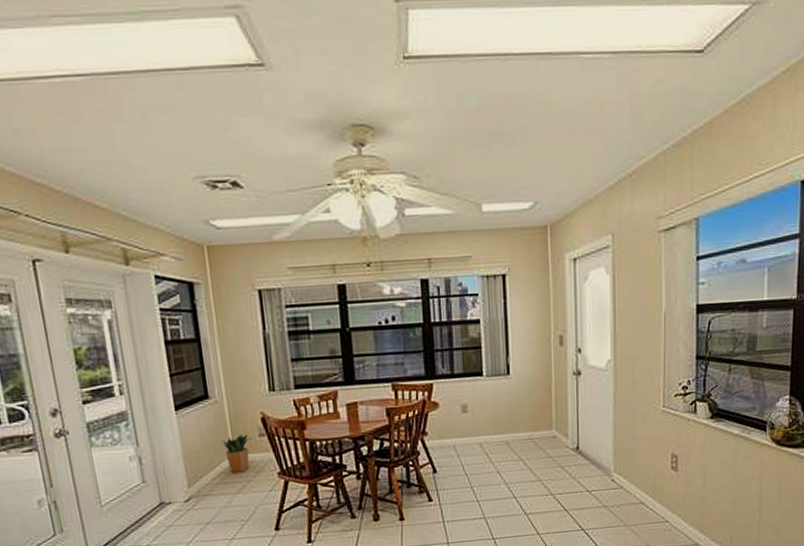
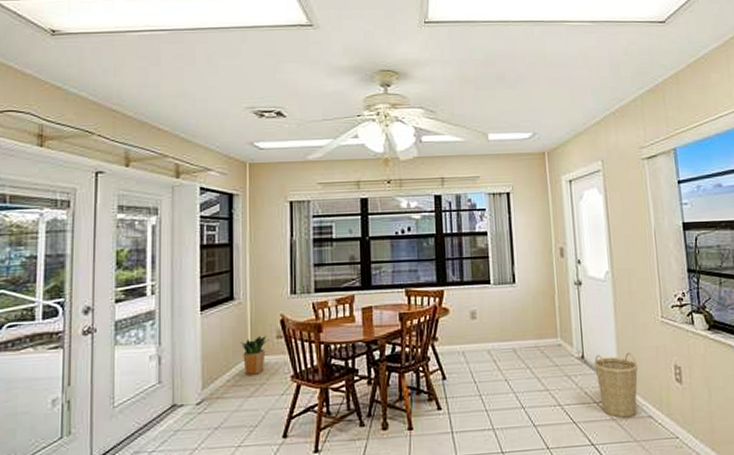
basket: none [589,443,634,506] -> present [594,353,638,419]

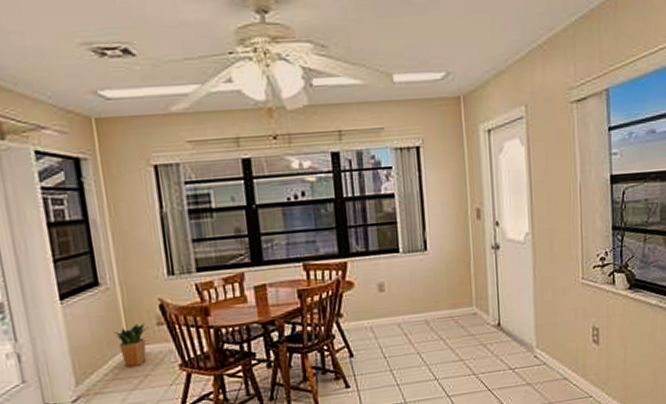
basket: present [594,353,638,419] -> none [511,317,556,383]

